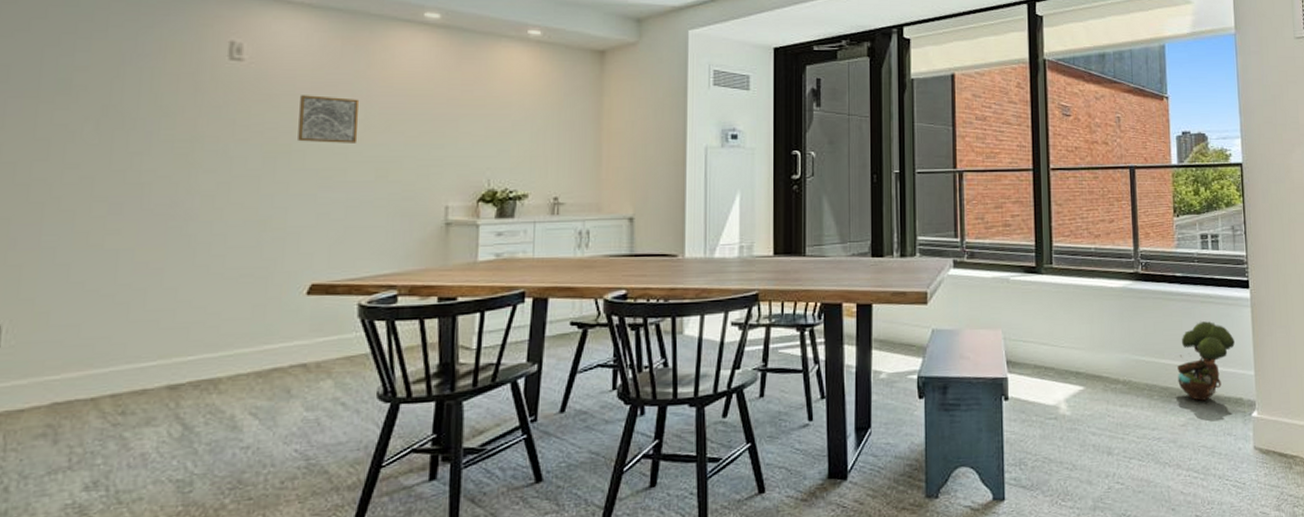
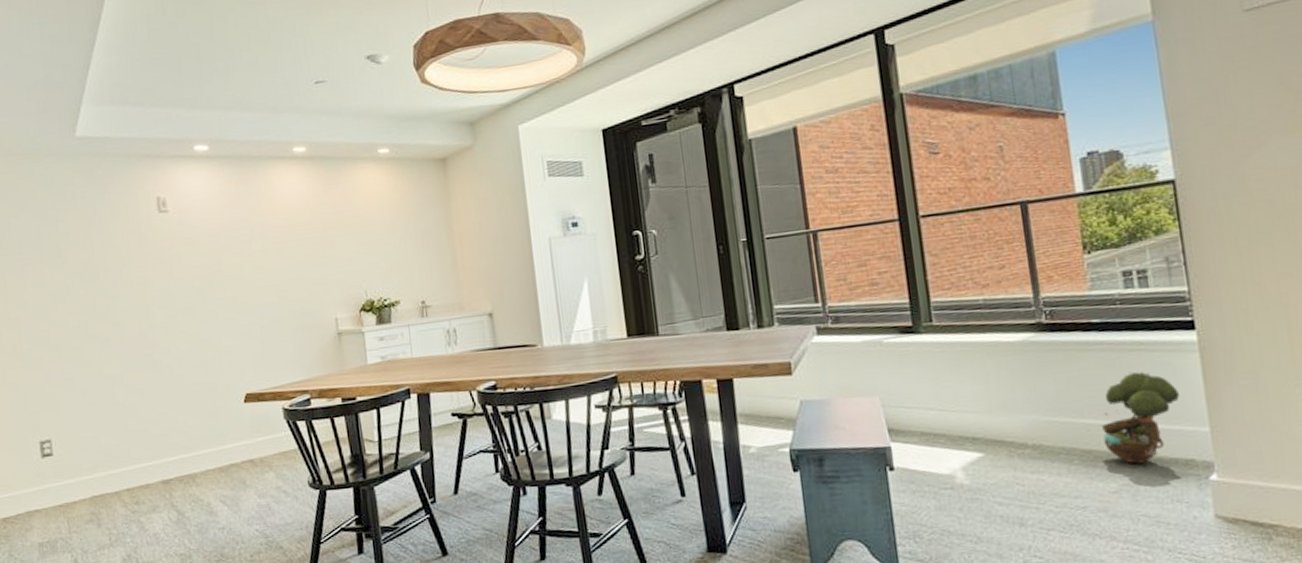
wall art: present [298,95,359,143] -> none [213,232,260,275]

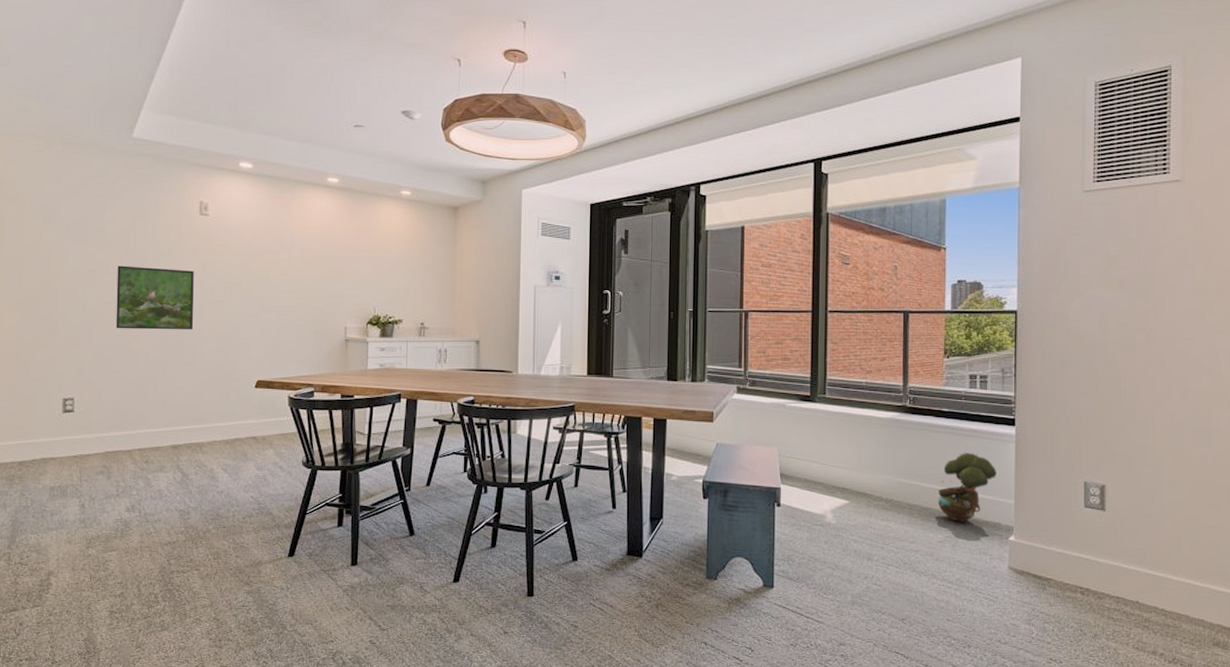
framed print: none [78,277,169,355] -> present [116,265,194,330]

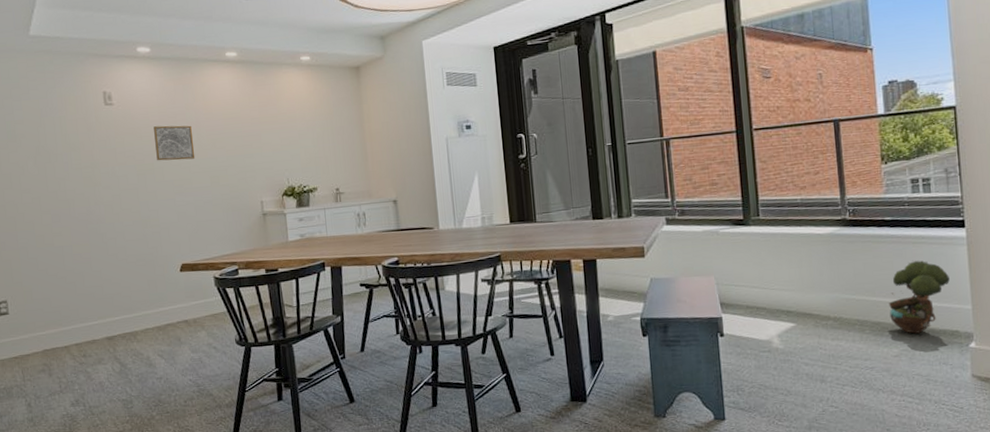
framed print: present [116,265,194,330] -> none [31,161,113,228]
wall art: none [246,241,285,278] -> present [154,125,195,161]

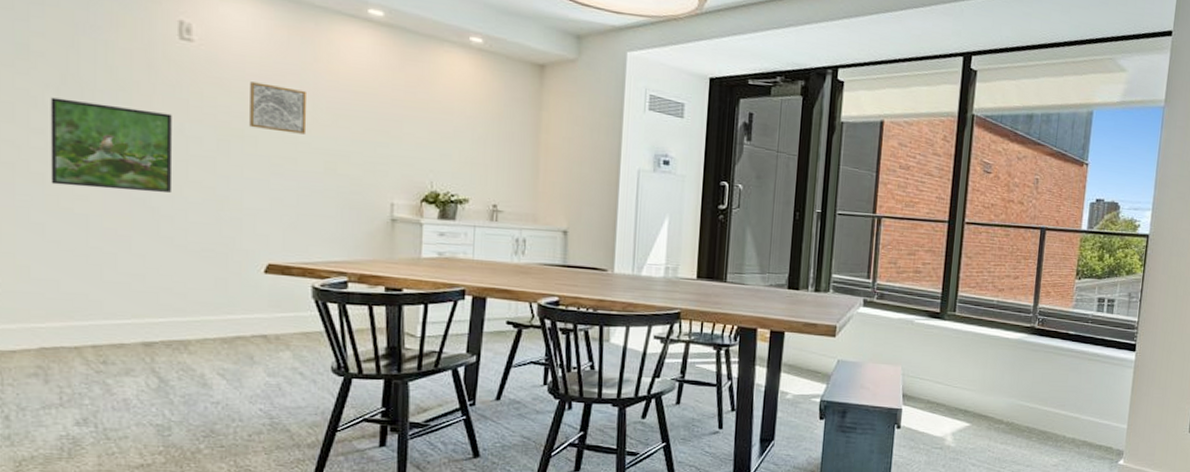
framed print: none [31,161,113,228] -> present [50,97,173,193]
decorative tree: present [889,260,950,334] -> none [1056,376,1114,446]

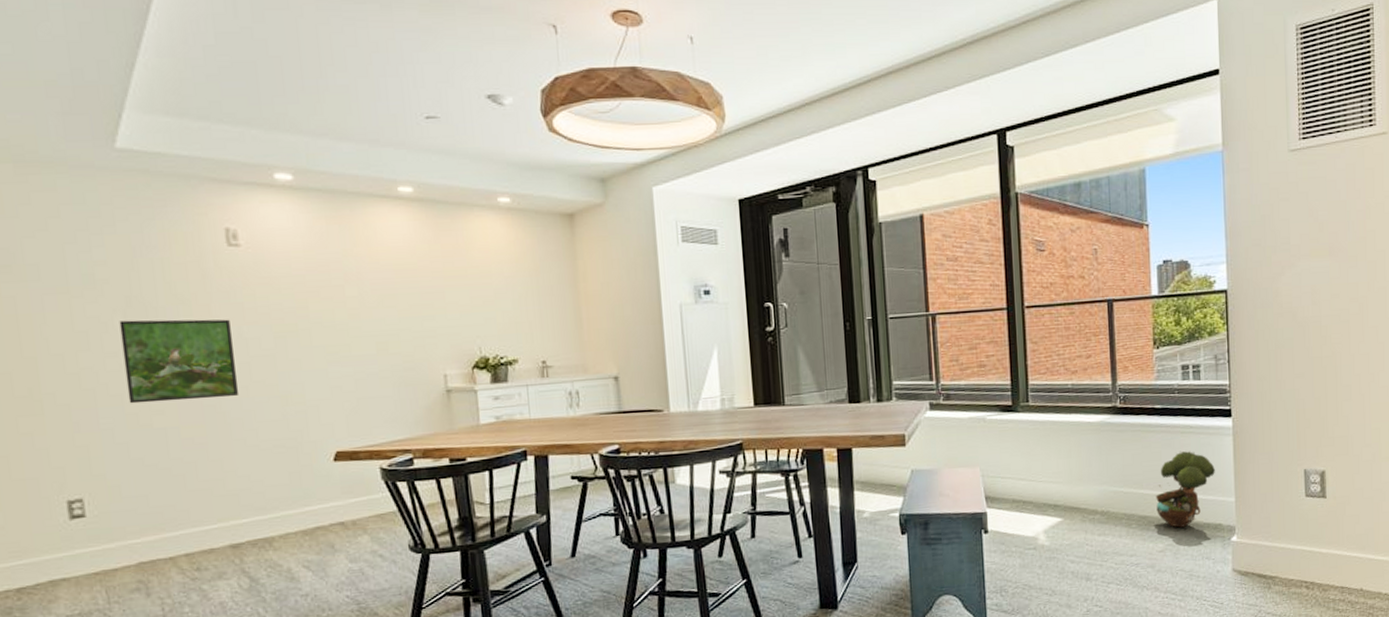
wall art: present [249,82,307,134] -> none [297,275,356,321]
decorative tree: none [1056,376,1114,446] -> present [1156,450,1215,528]

